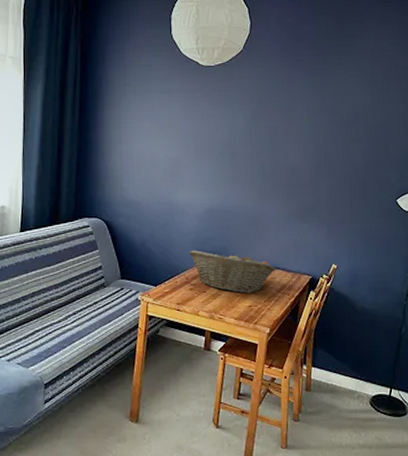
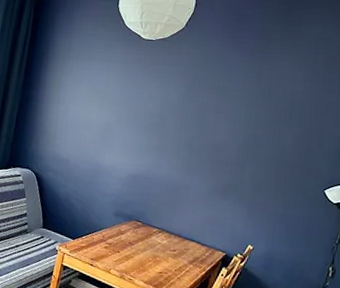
fruit basket: present [188,250,275,294] -> none [108,211,190,261]

